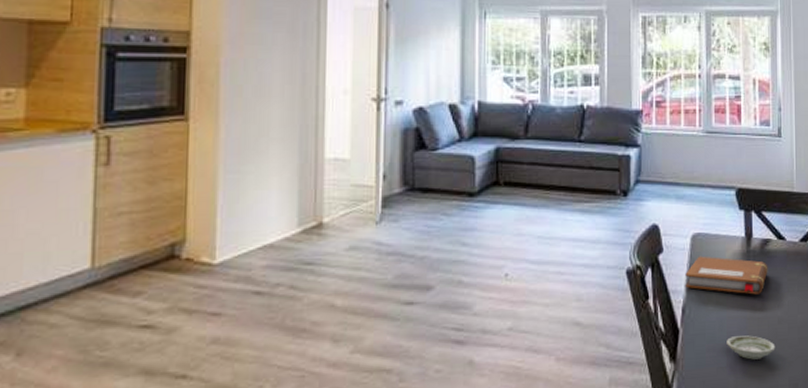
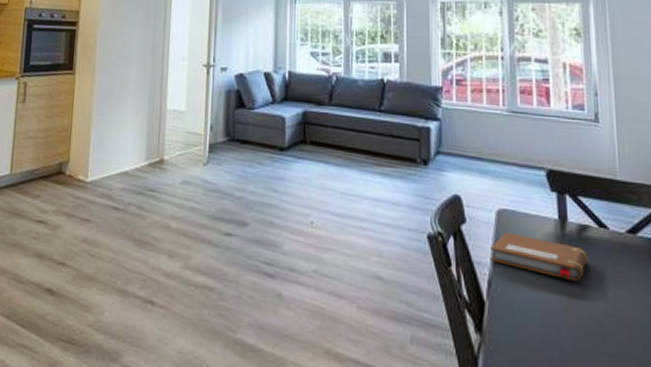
saucer: present [727,335,776,360] -> none [540,320,600,350]

